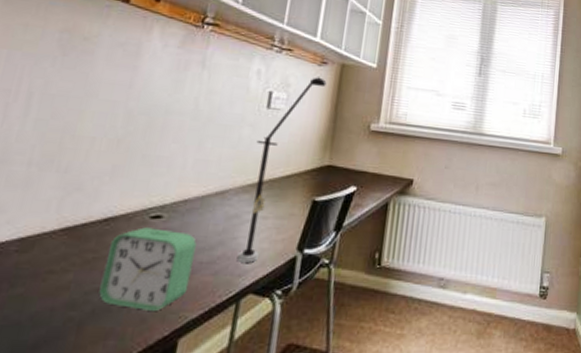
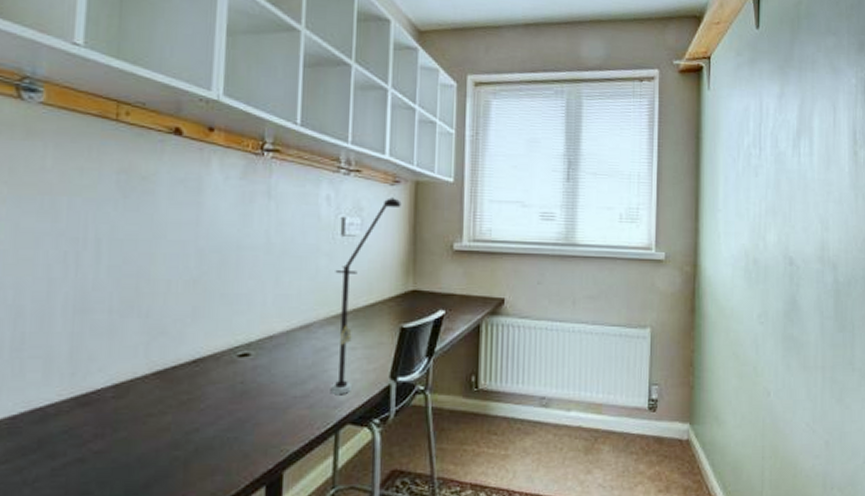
alarm clock: present [99,227,197,311] -> none [199,366,288,446]

